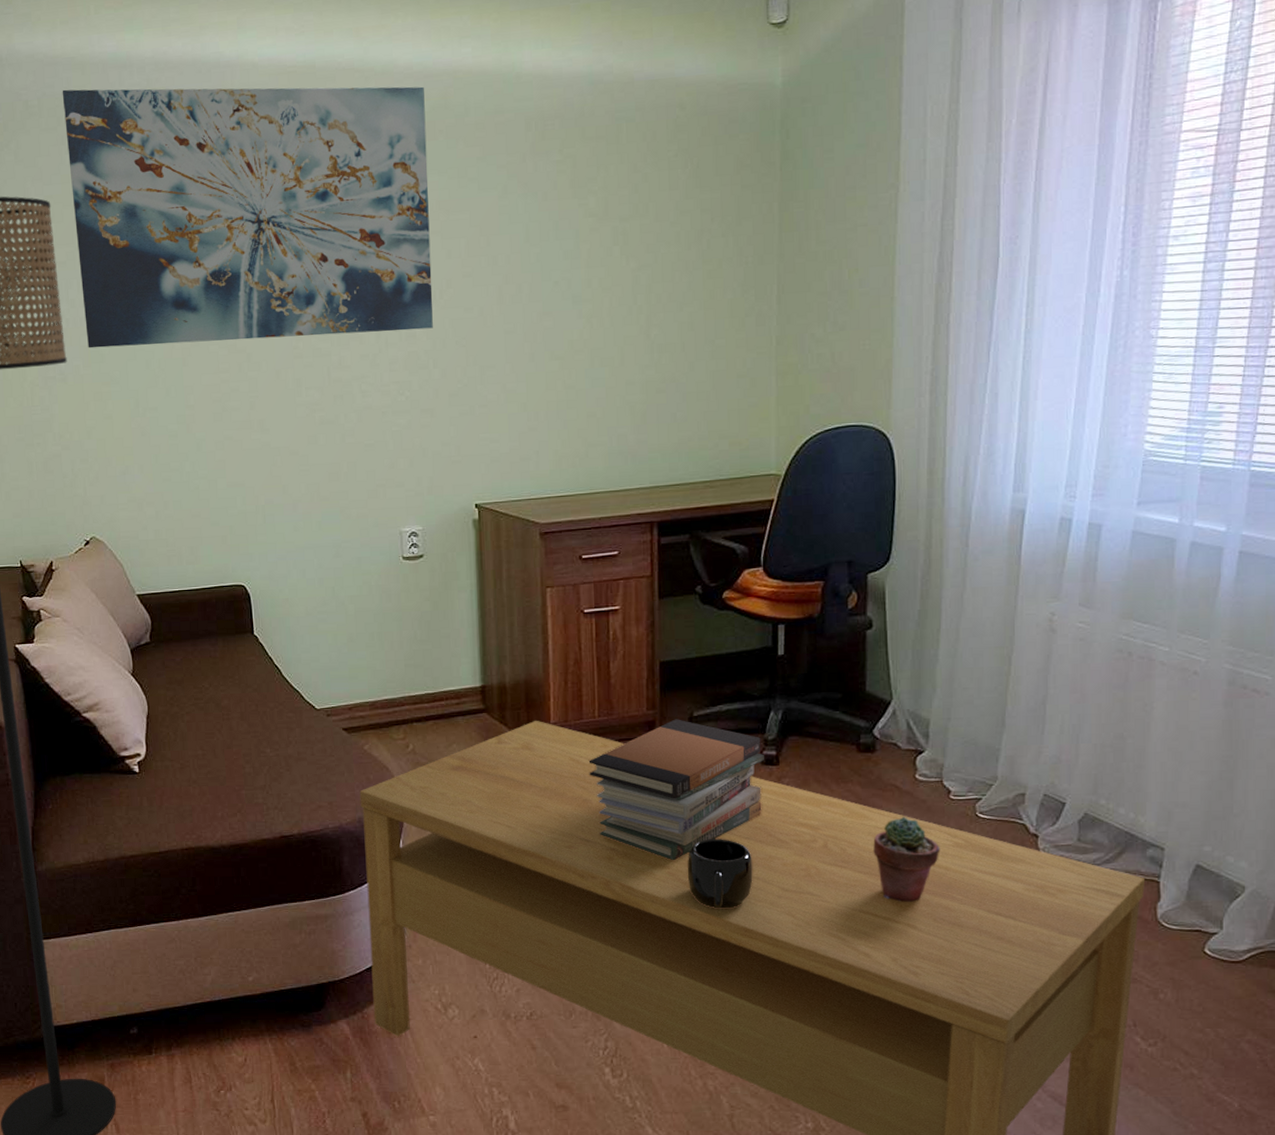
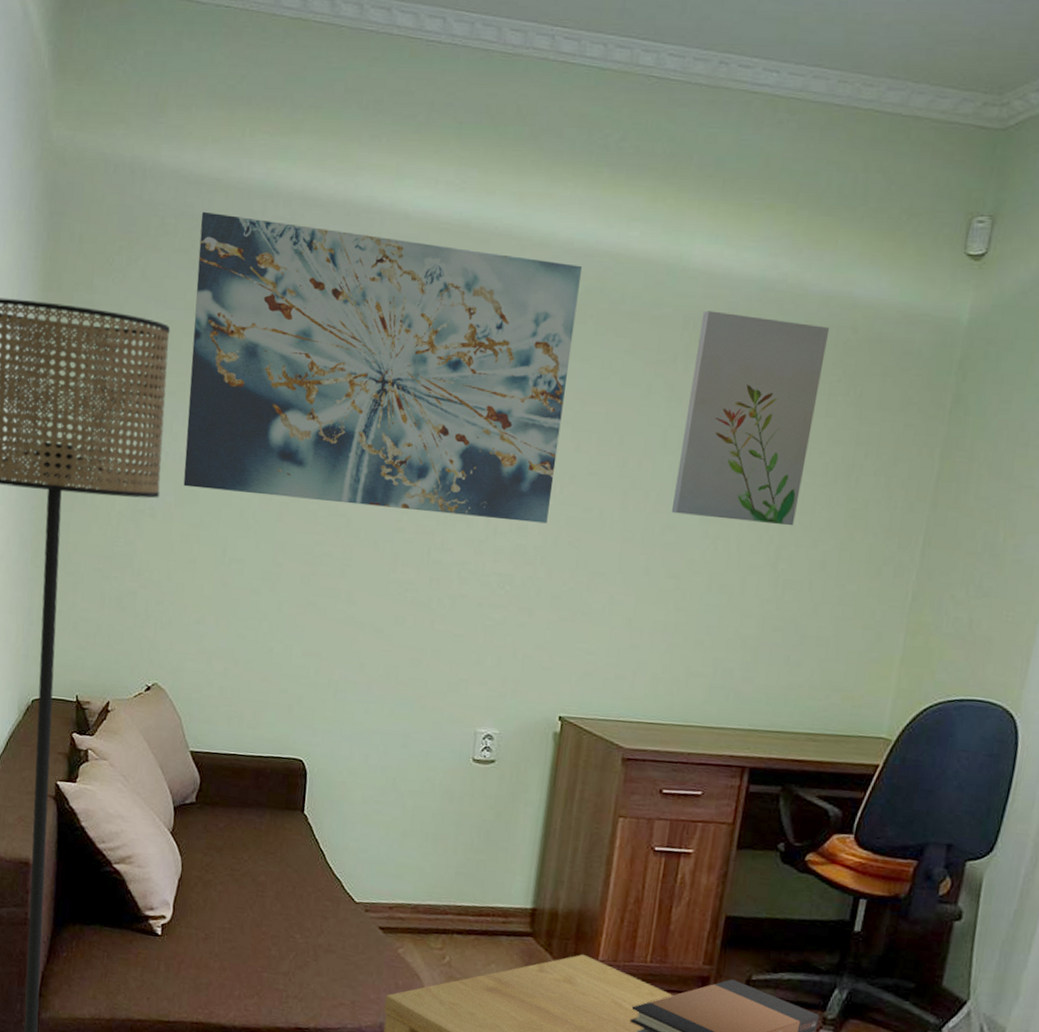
wall art: none [542,108,660,300] -> present [671,310,830,526]

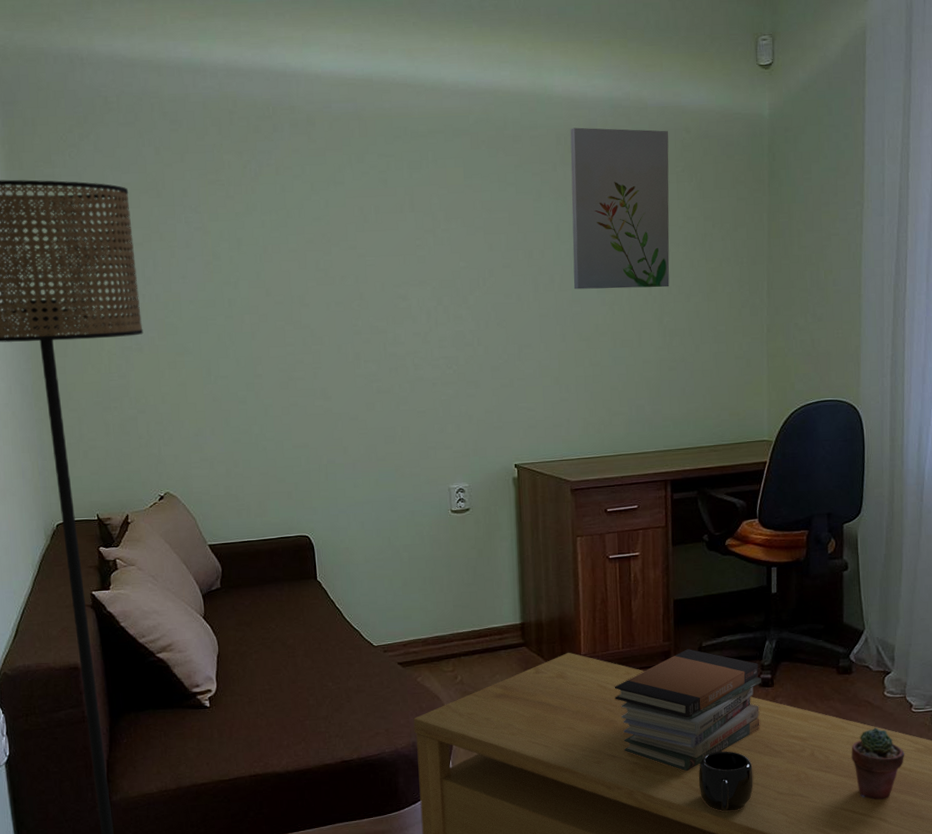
wall art: present [183,211,582,524] -> none [139,89,477,322]

